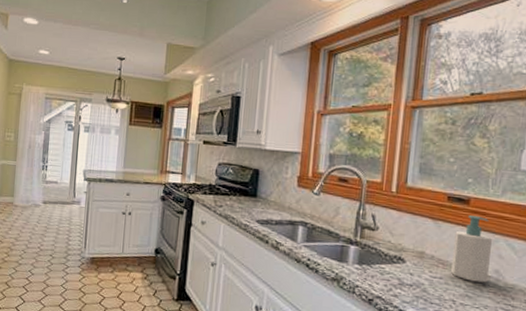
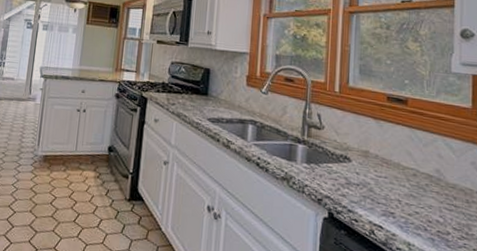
soap bottle: present [451,215,492,283] -> none [395,115,431,183]

